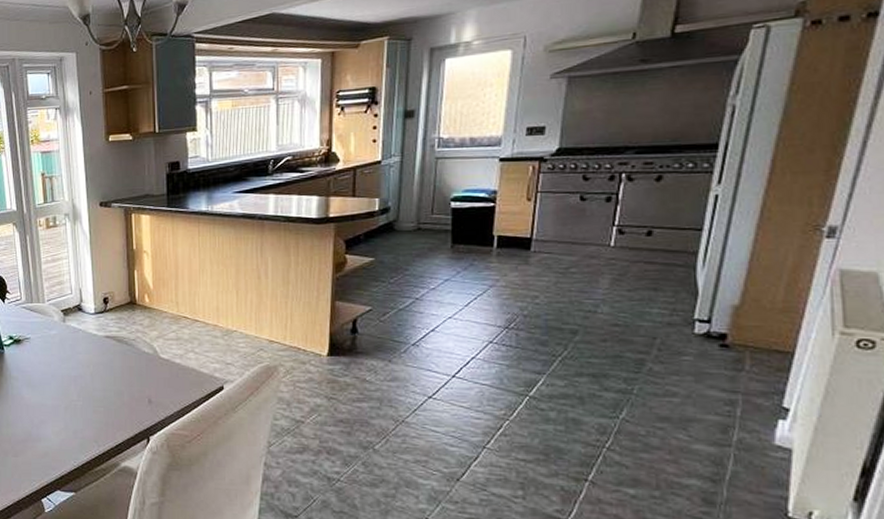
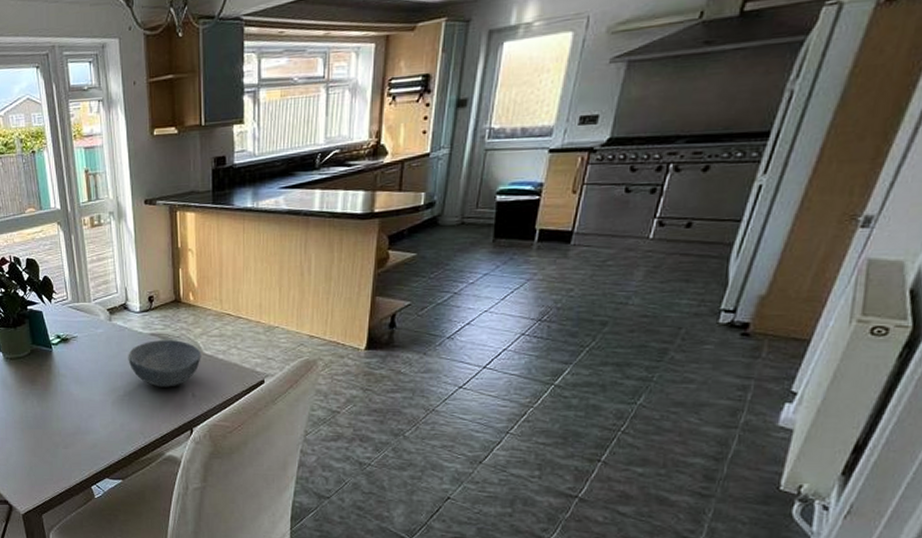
bowl: none [82,343,158,393] -> present [128,340,201,387]

